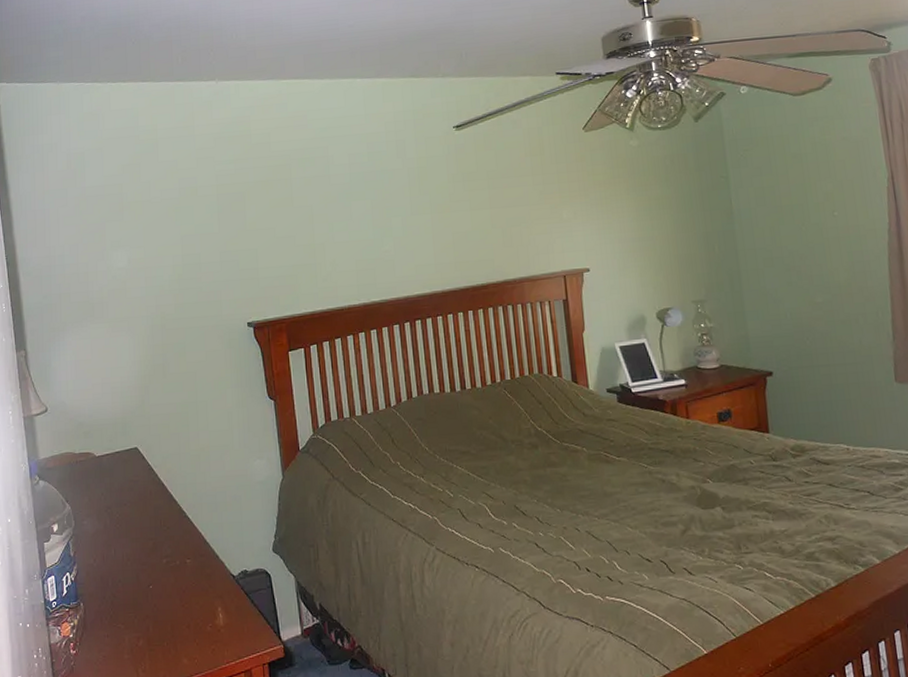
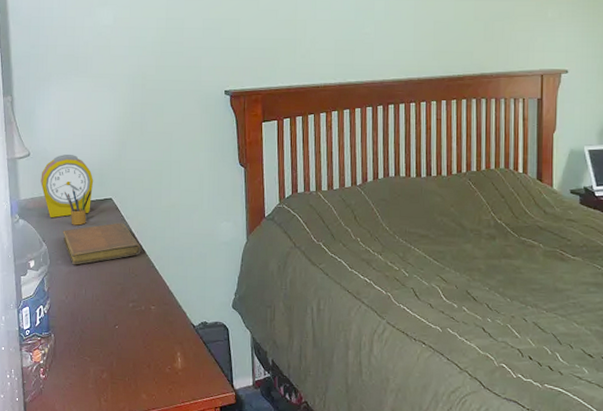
alarm clock: none [60,405,117,475] -> present [41,155,94,218]
pencil box: none [85,440,115,481] -> present [64,189,92,226]
notebook: none [87,472,172,524] -> present [63,222,141,265]

